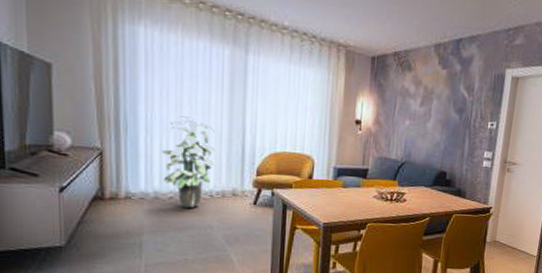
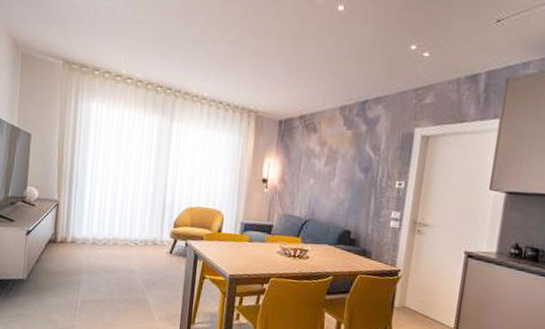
indoor plant: present [161,114,217,208] -> none [100,173,143,254]

